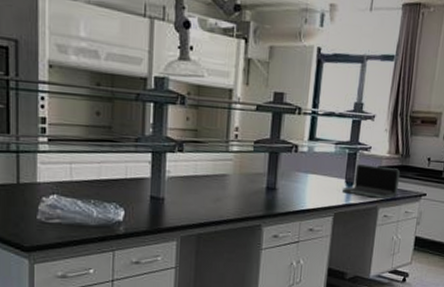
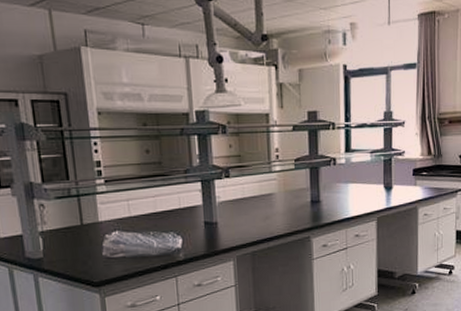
laptop: present [341,163,401,200] -> none [381,168,435,199]

